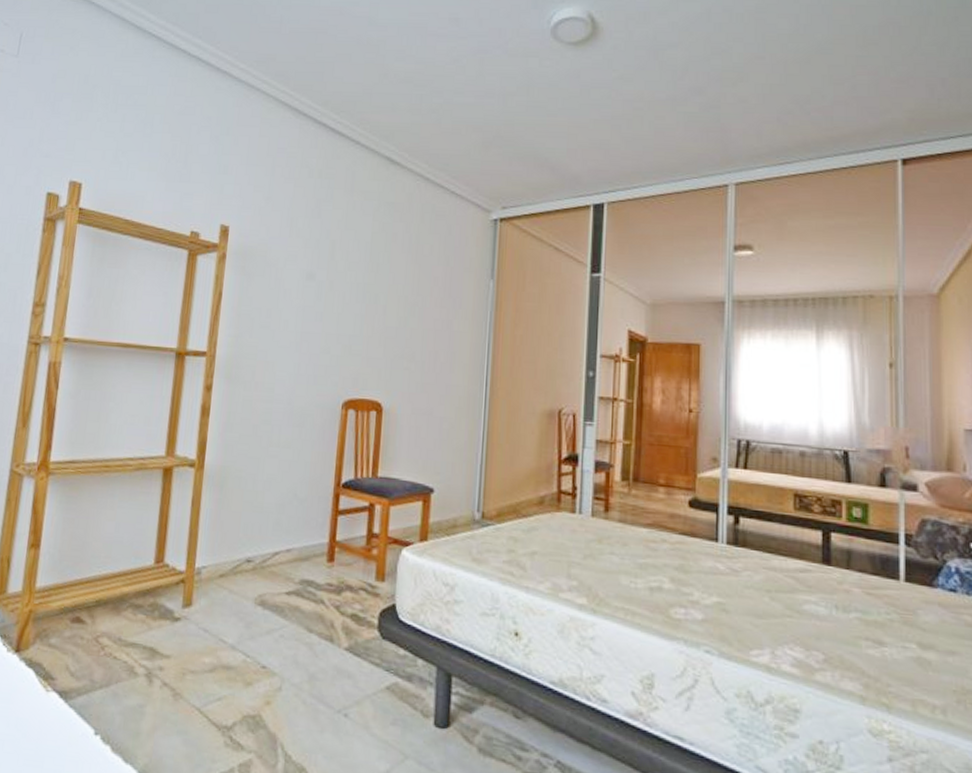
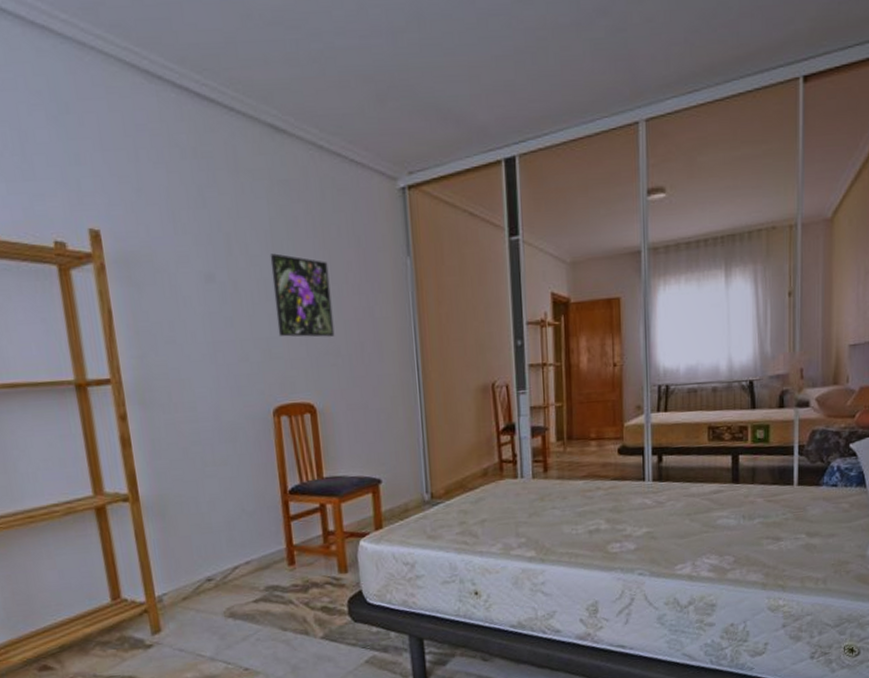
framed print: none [361,262,417,342] -> present [270,253,335,337]

